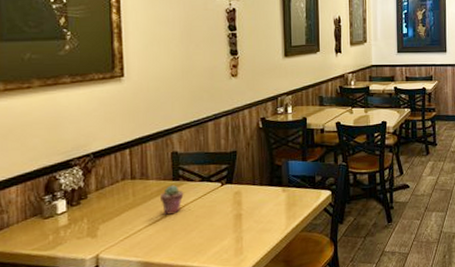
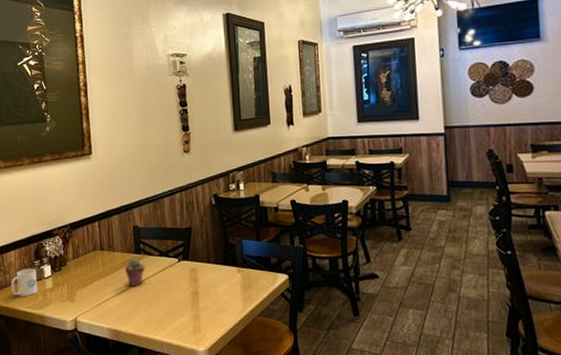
mug: none [9,205,48,238] -> present [11,269,38,296]

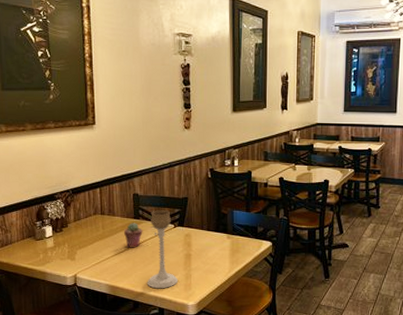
mug: present [11,269,38,296] -> none [12,229,39,254]
candle holder: none [151,243,185,333] -> present [147,210,178,289]

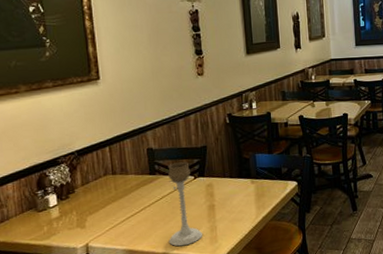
potted succulent: present [124,223,143,248] -> none [139,179,161,207]

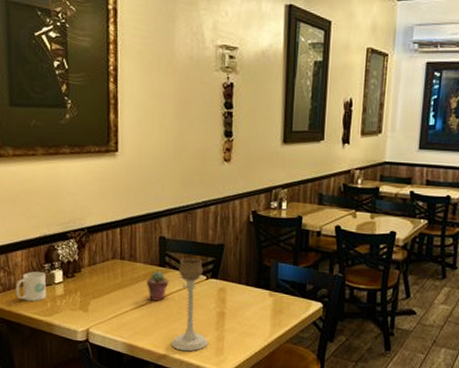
mug: none [9,199,42,229] -> present [15,271,47,301]
potted succulent: none [139,179,161,207] -> present [147,271,169,301]

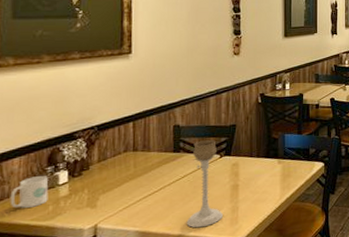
potted succulent: present [147,271,169,301] -> none [161,157,184,186]

